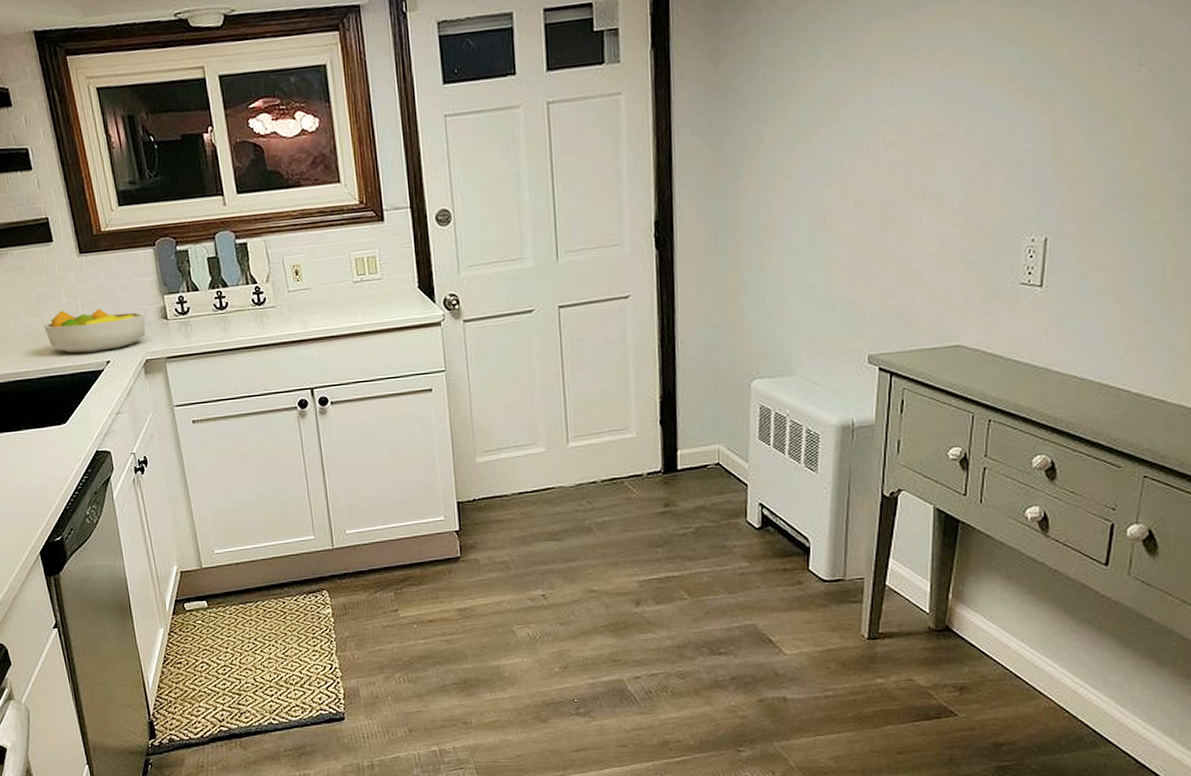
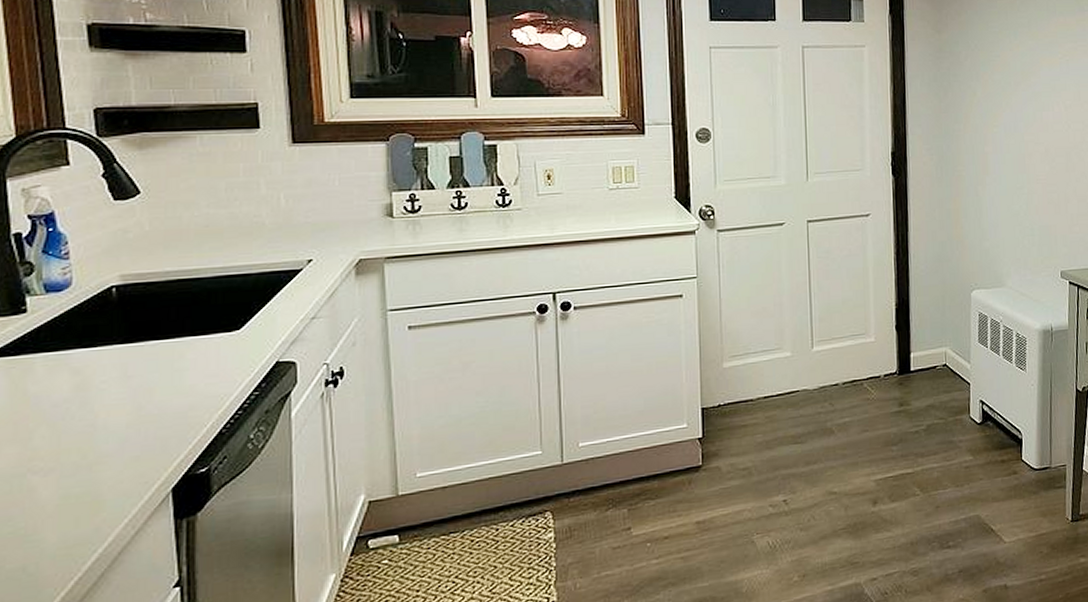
fruit bowl: present [43,308,146,354] -> none [230,202,366,251]

